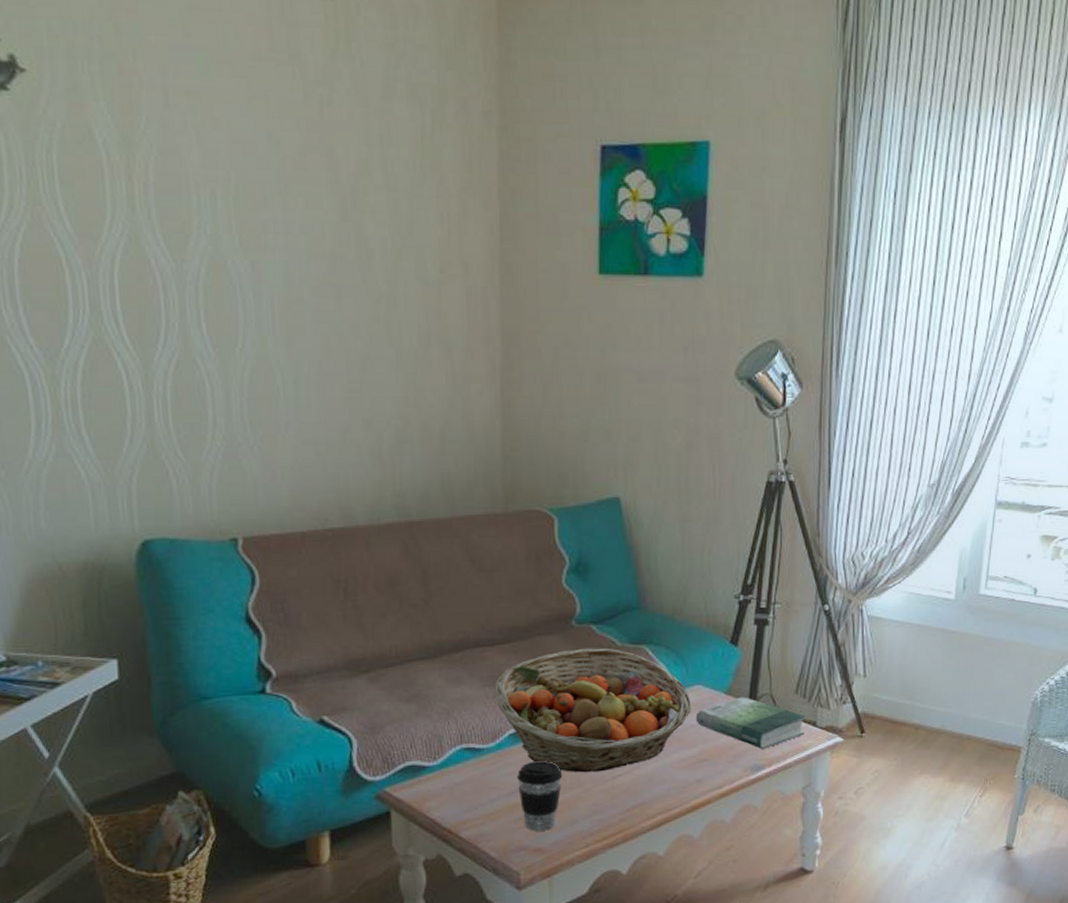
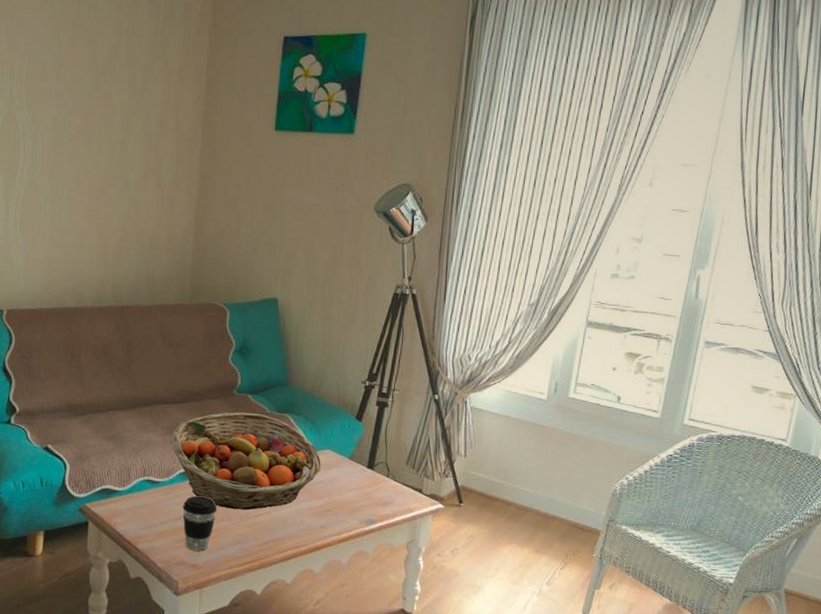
book: present [695,697,806,750] -> none [324,462,414,508]

